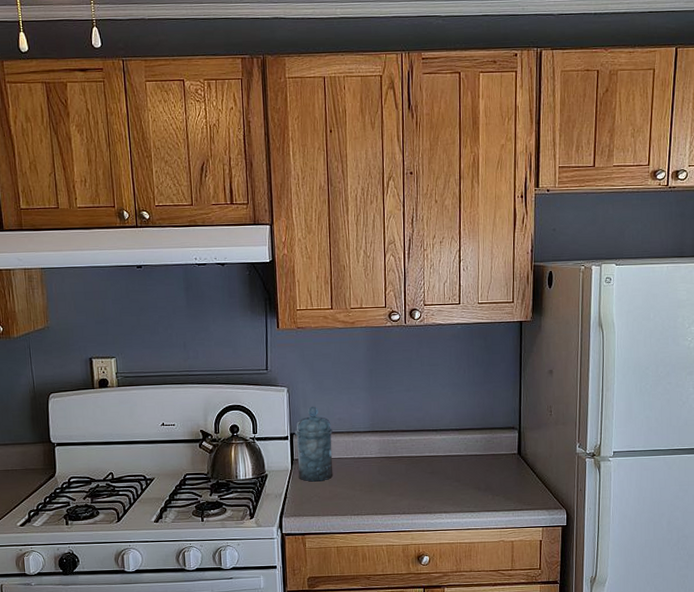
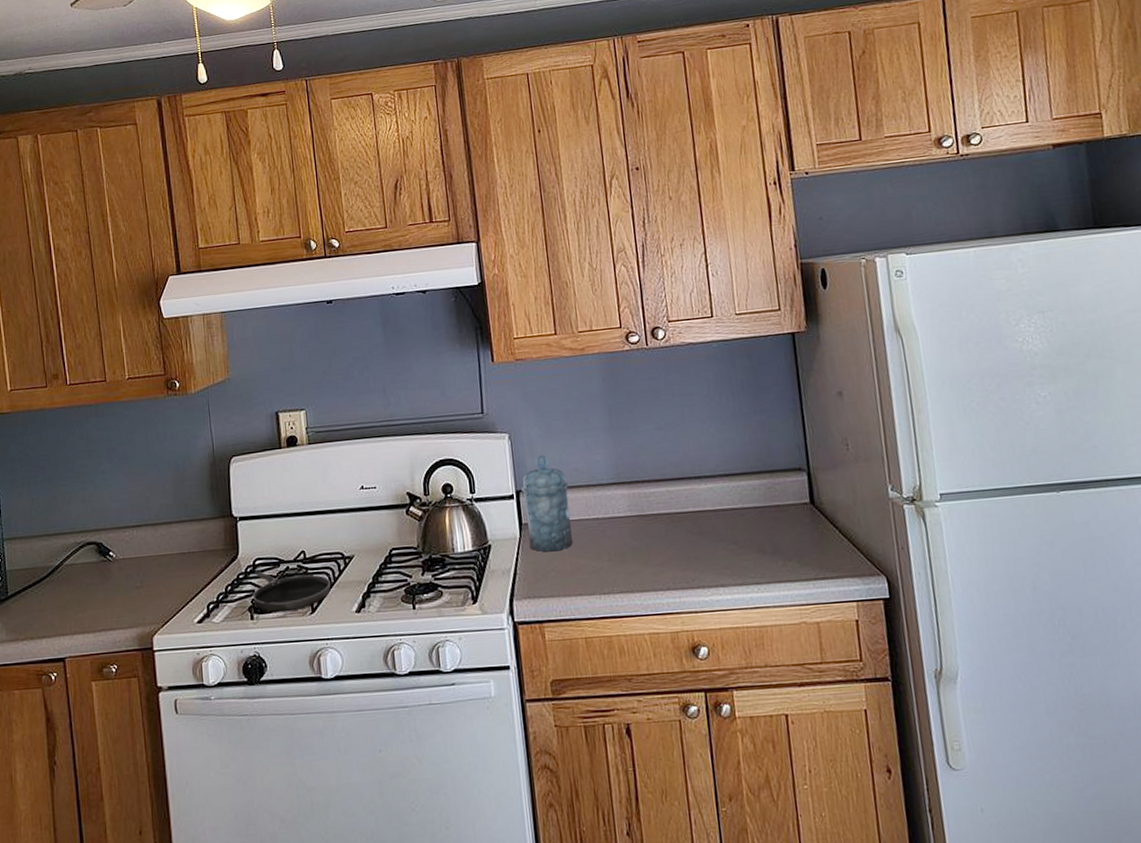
frying pan: none [67,487,134,520] -> present [252,571,331,613]

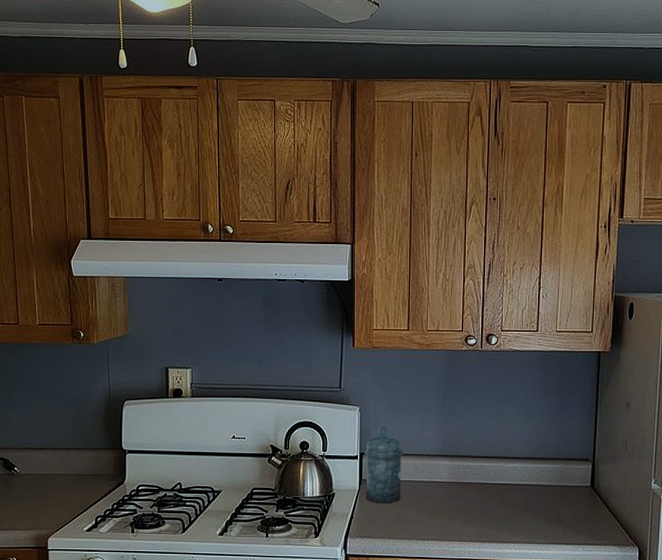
frying pan: present [252,571,331,613] -> none [134,495,200,530]

